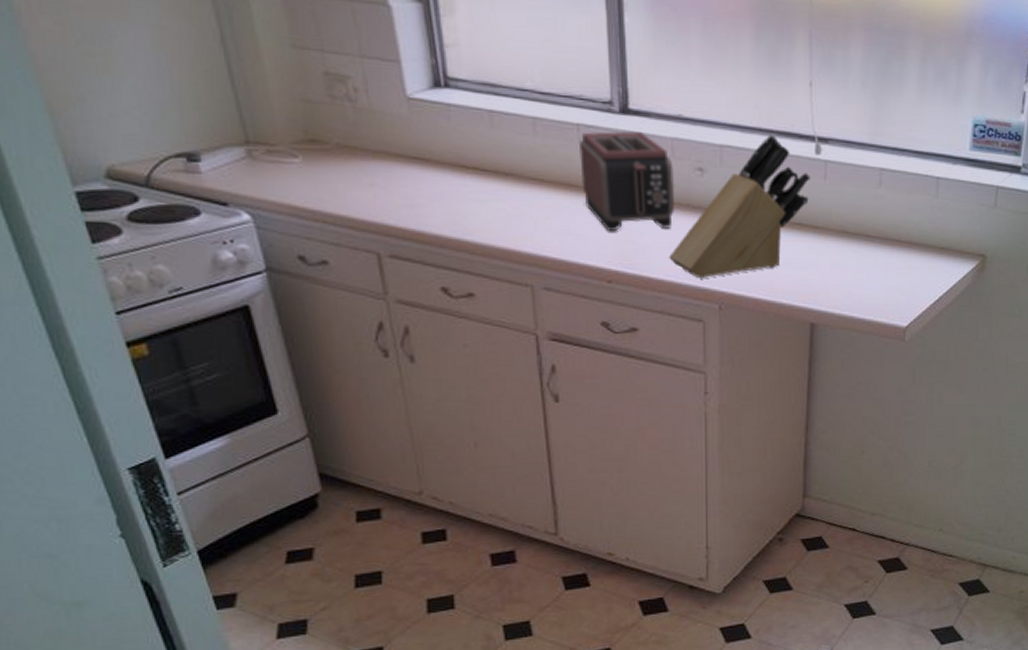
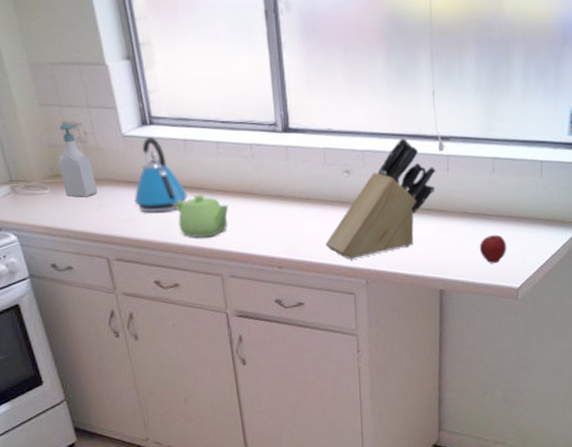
soap bottle: none [316,73,369,172] -> present [58,122,98,198]
kettle: none [418,103,491,200] -> present [134,137,188,213]
teapot: none [475,180,545,237] -> present [176,194,228,238]
toaster: present [579,131,675,231] -> none [252,146,328,227]
apple: none [860,261,894,296] -> present [479,234,507,264]

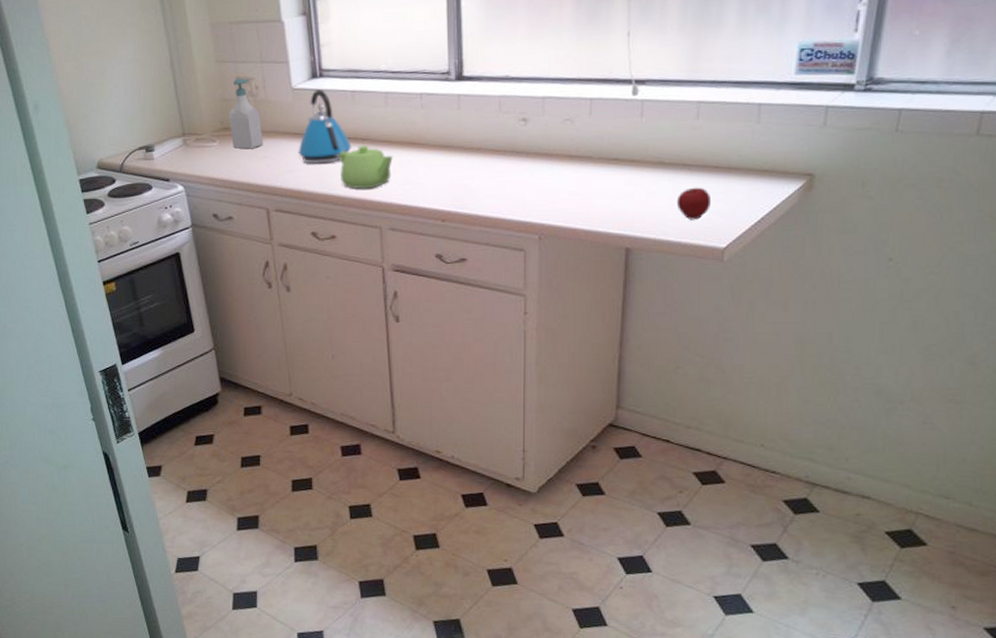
knife block: present [325,137,436,259] -> none [495,82,627,213]

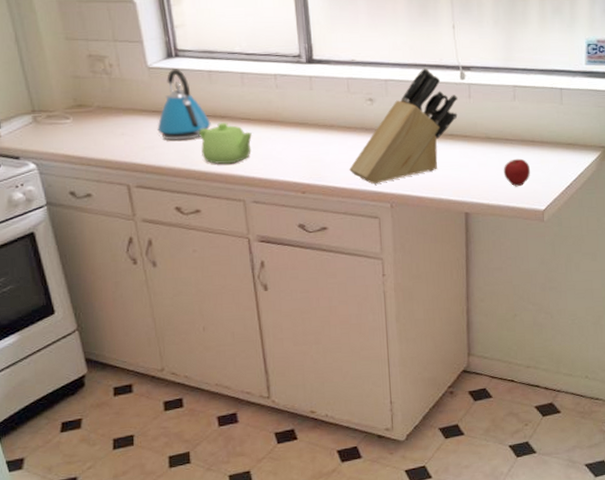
soap bottle: present [229,78,263,149] -> none [82,55,121,127]
knife block: none [495,82,627,213] -> present [349,67,458,184]

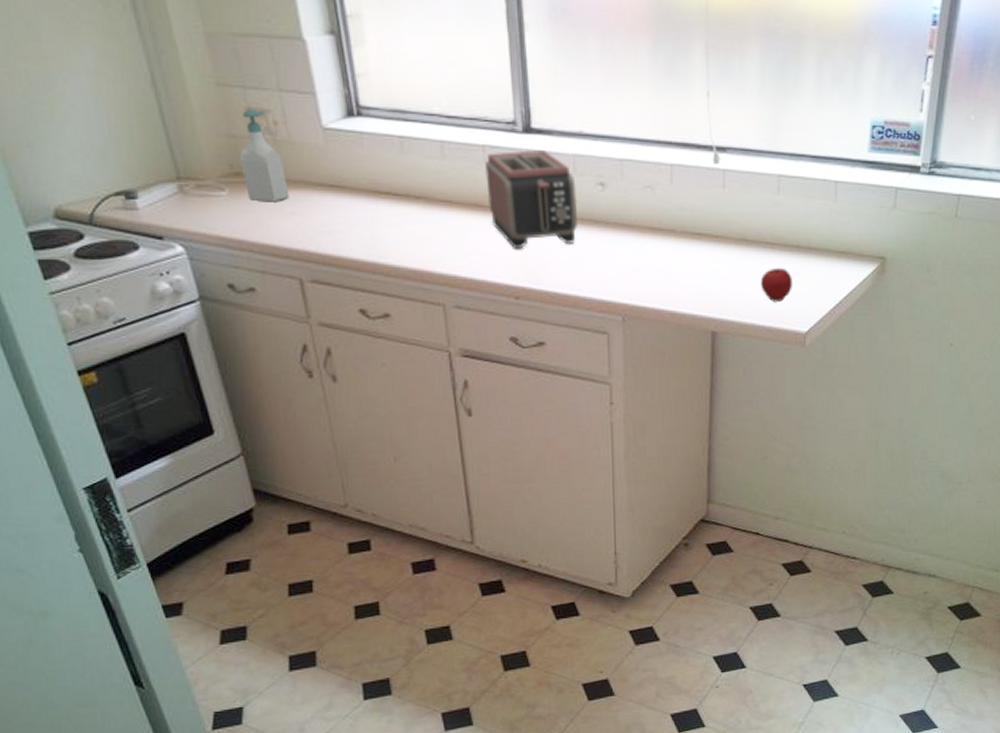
soap bottle: none [82,55,121,127] -> present [240,108,289,202]
kettle: present [157,69,211,141] -> none [335,131,403,225]
teapot: present [199,122,252,165] -> none [388,204,454,258]
toaster: none [277,76,352,153] -> present [485,150,578,248]
knife block: present [349,67,458,184] -> none [573,145,709,291]

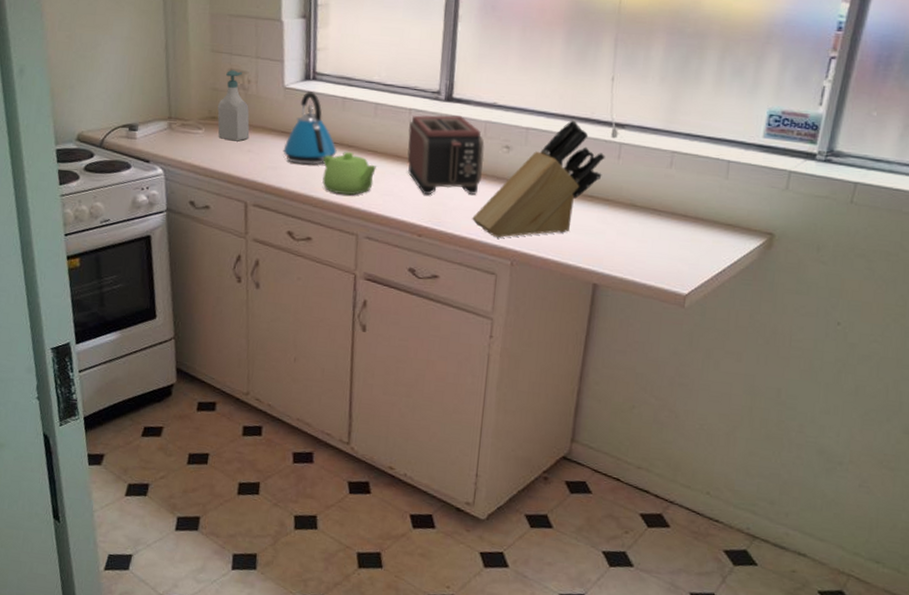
kettle: none [335,131,403,225] -> present [283,91,337,165]
teapot: none [388,204,454,258] -> present [322,151,376,196]
knife block: none [573,145,709,291] -> present [472,119,605,238]
apple: present [760,267,793,303] -> none [644,232,678,265]

